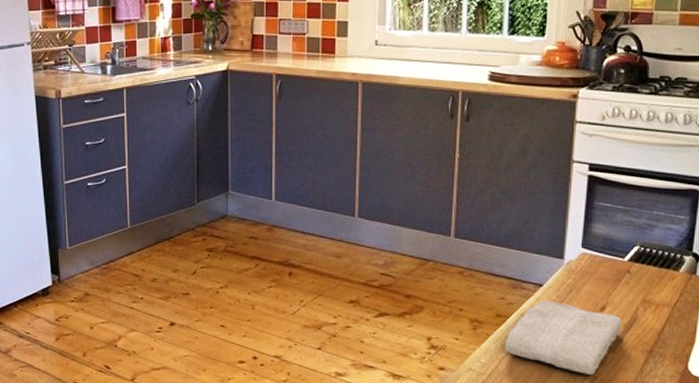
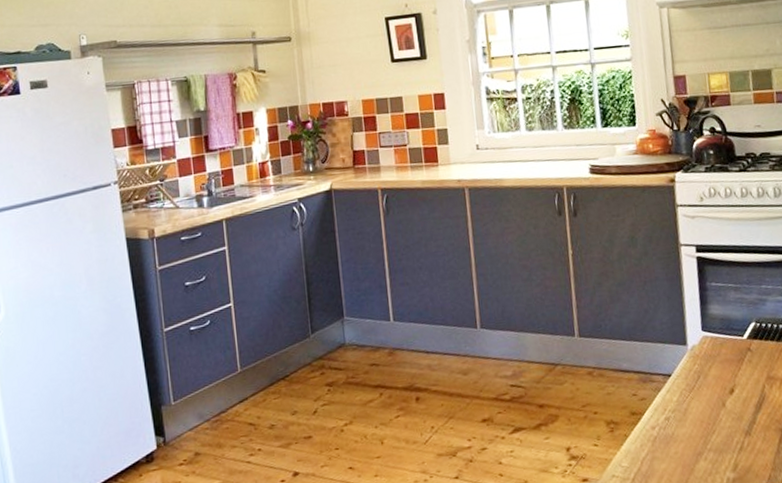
washcloth: present [504,300,622,374] -> none [643,390,753,464]

